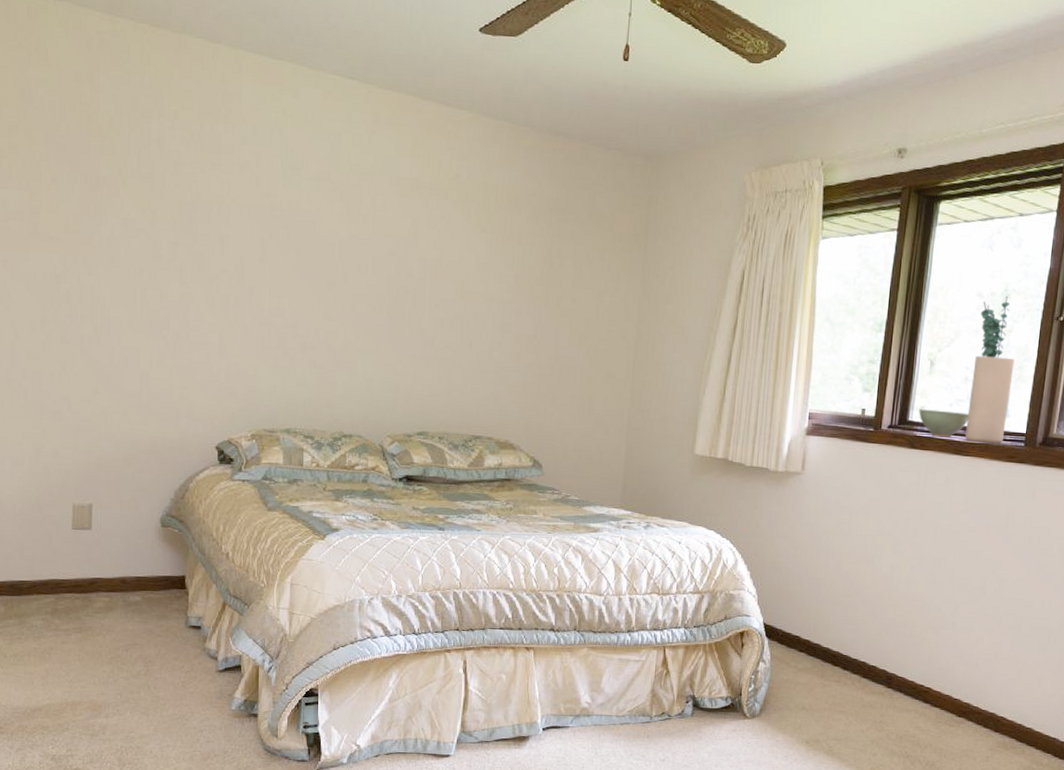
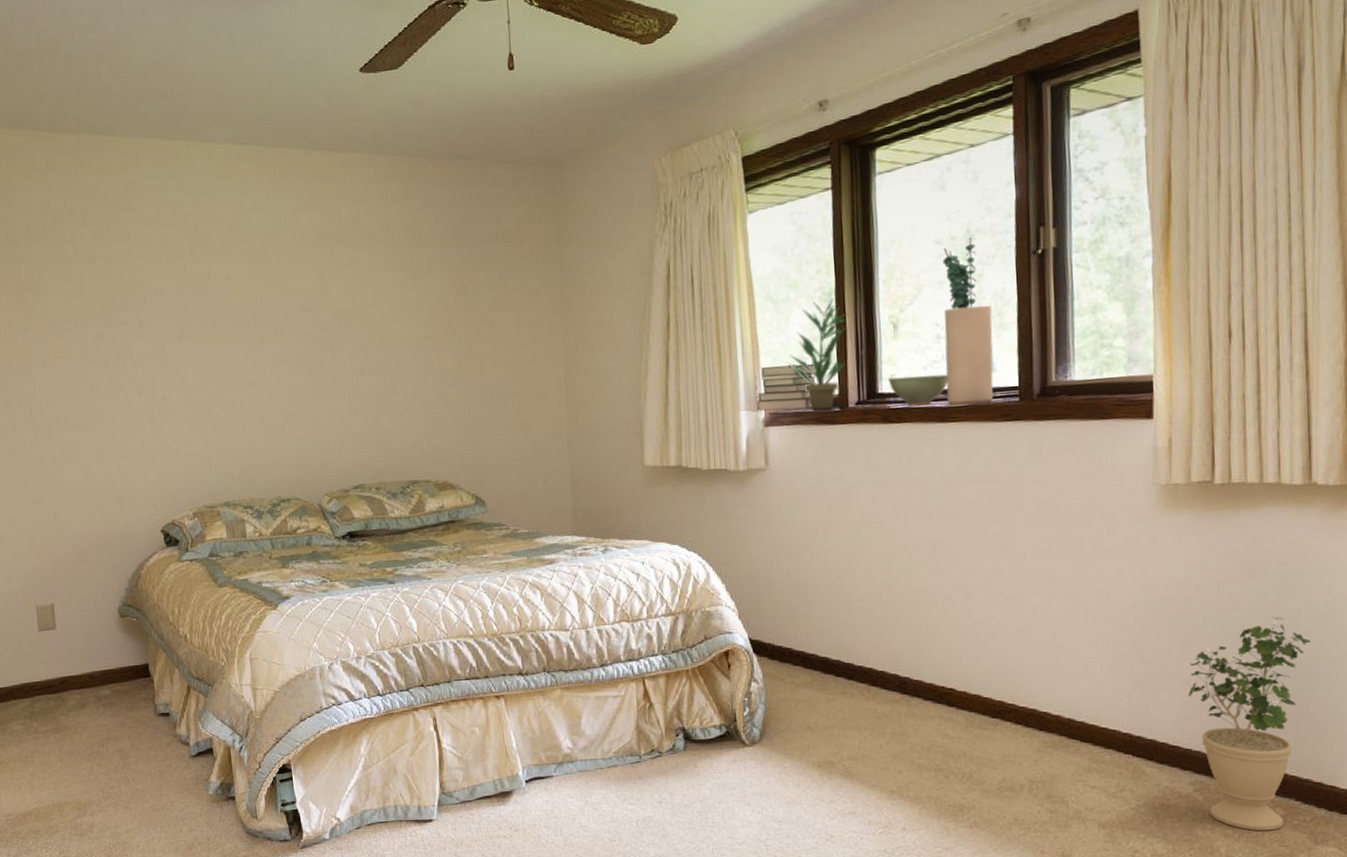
books: none [802,380,859,425] -> present [757,364,817,411]
potted plant: none [836,329,893,431] -> present [789,299,847,413]

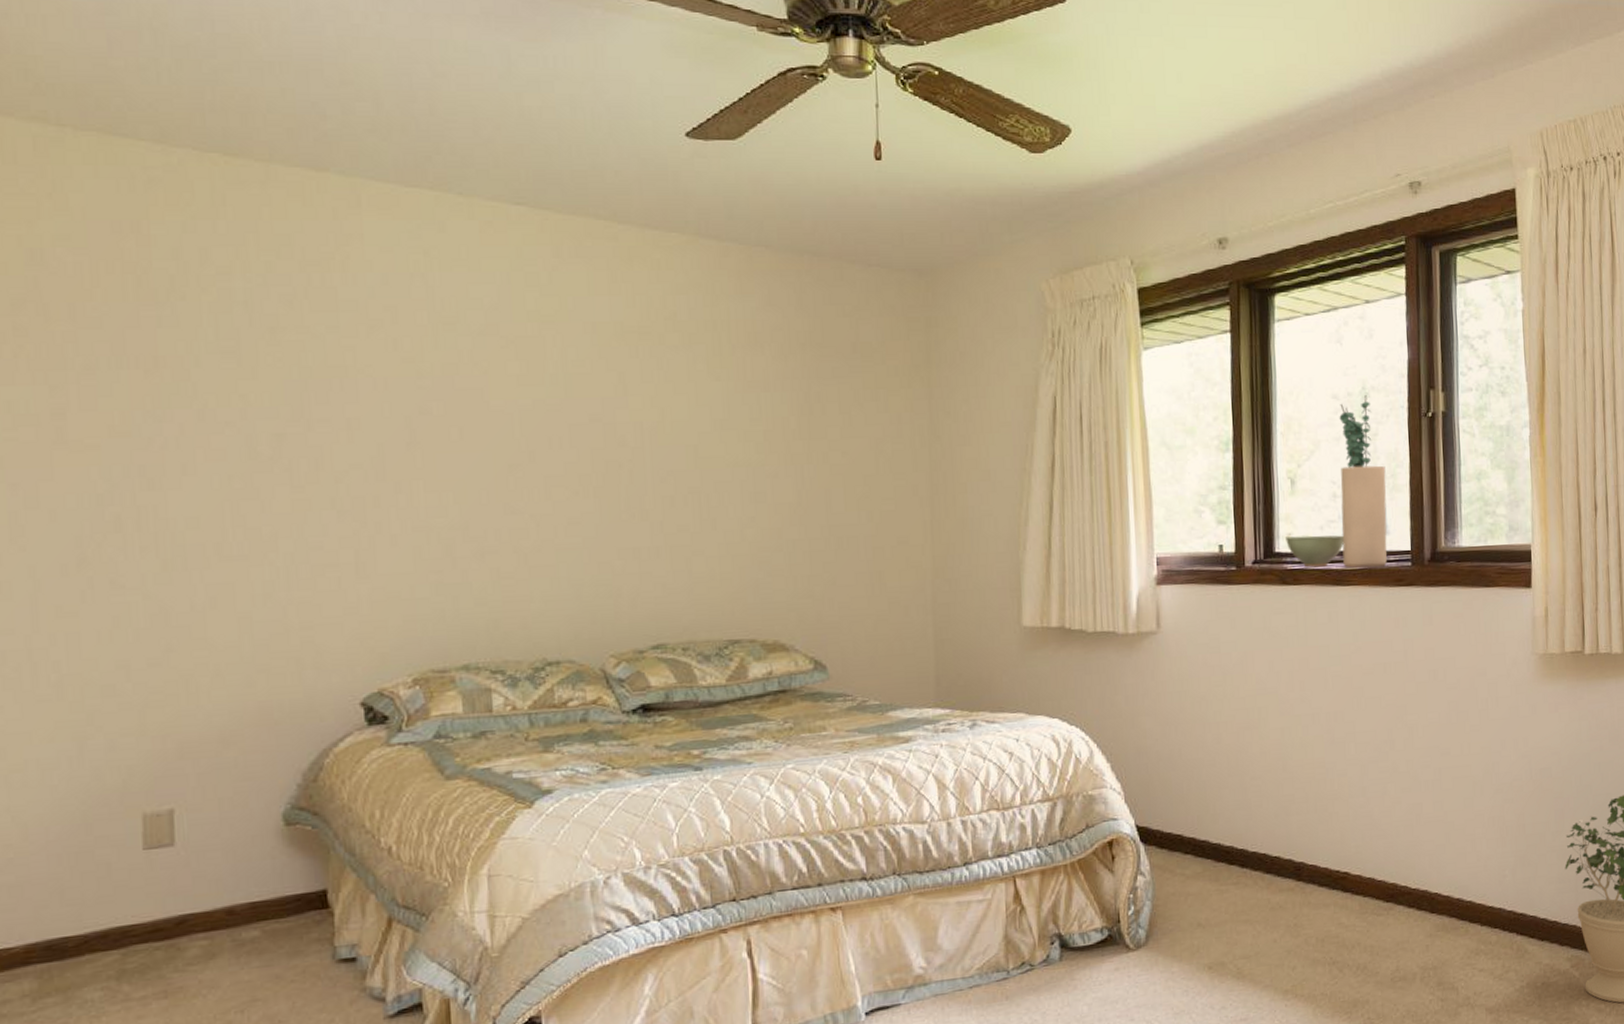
books: present [757,364,817,411] -> none [1149,518,1213,568]
potted plant: present [789,299,847,413] -> none [1184,449,1245,572]

